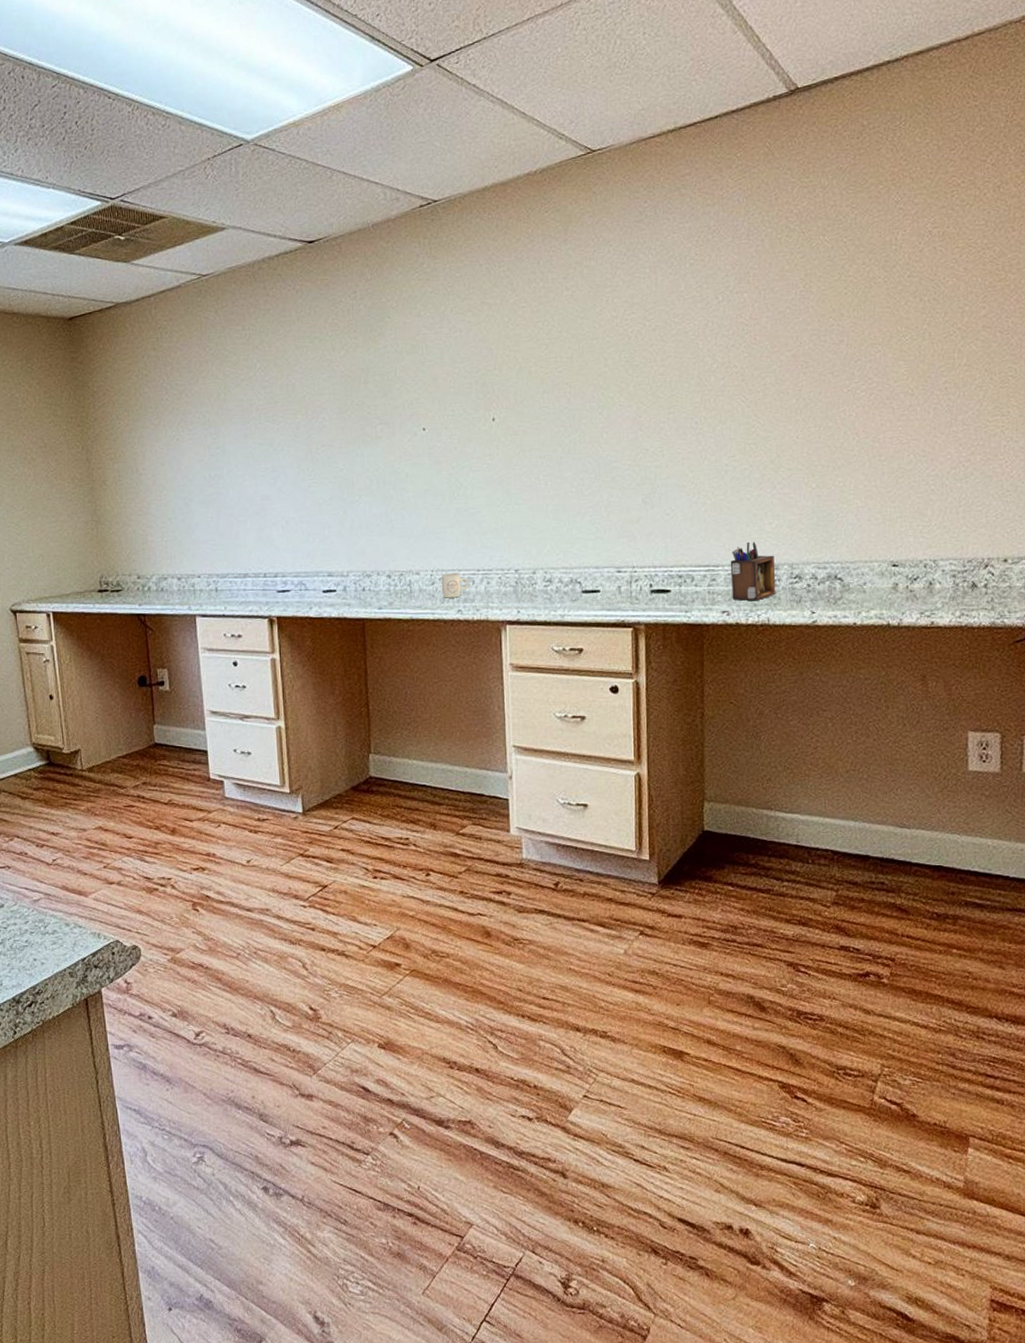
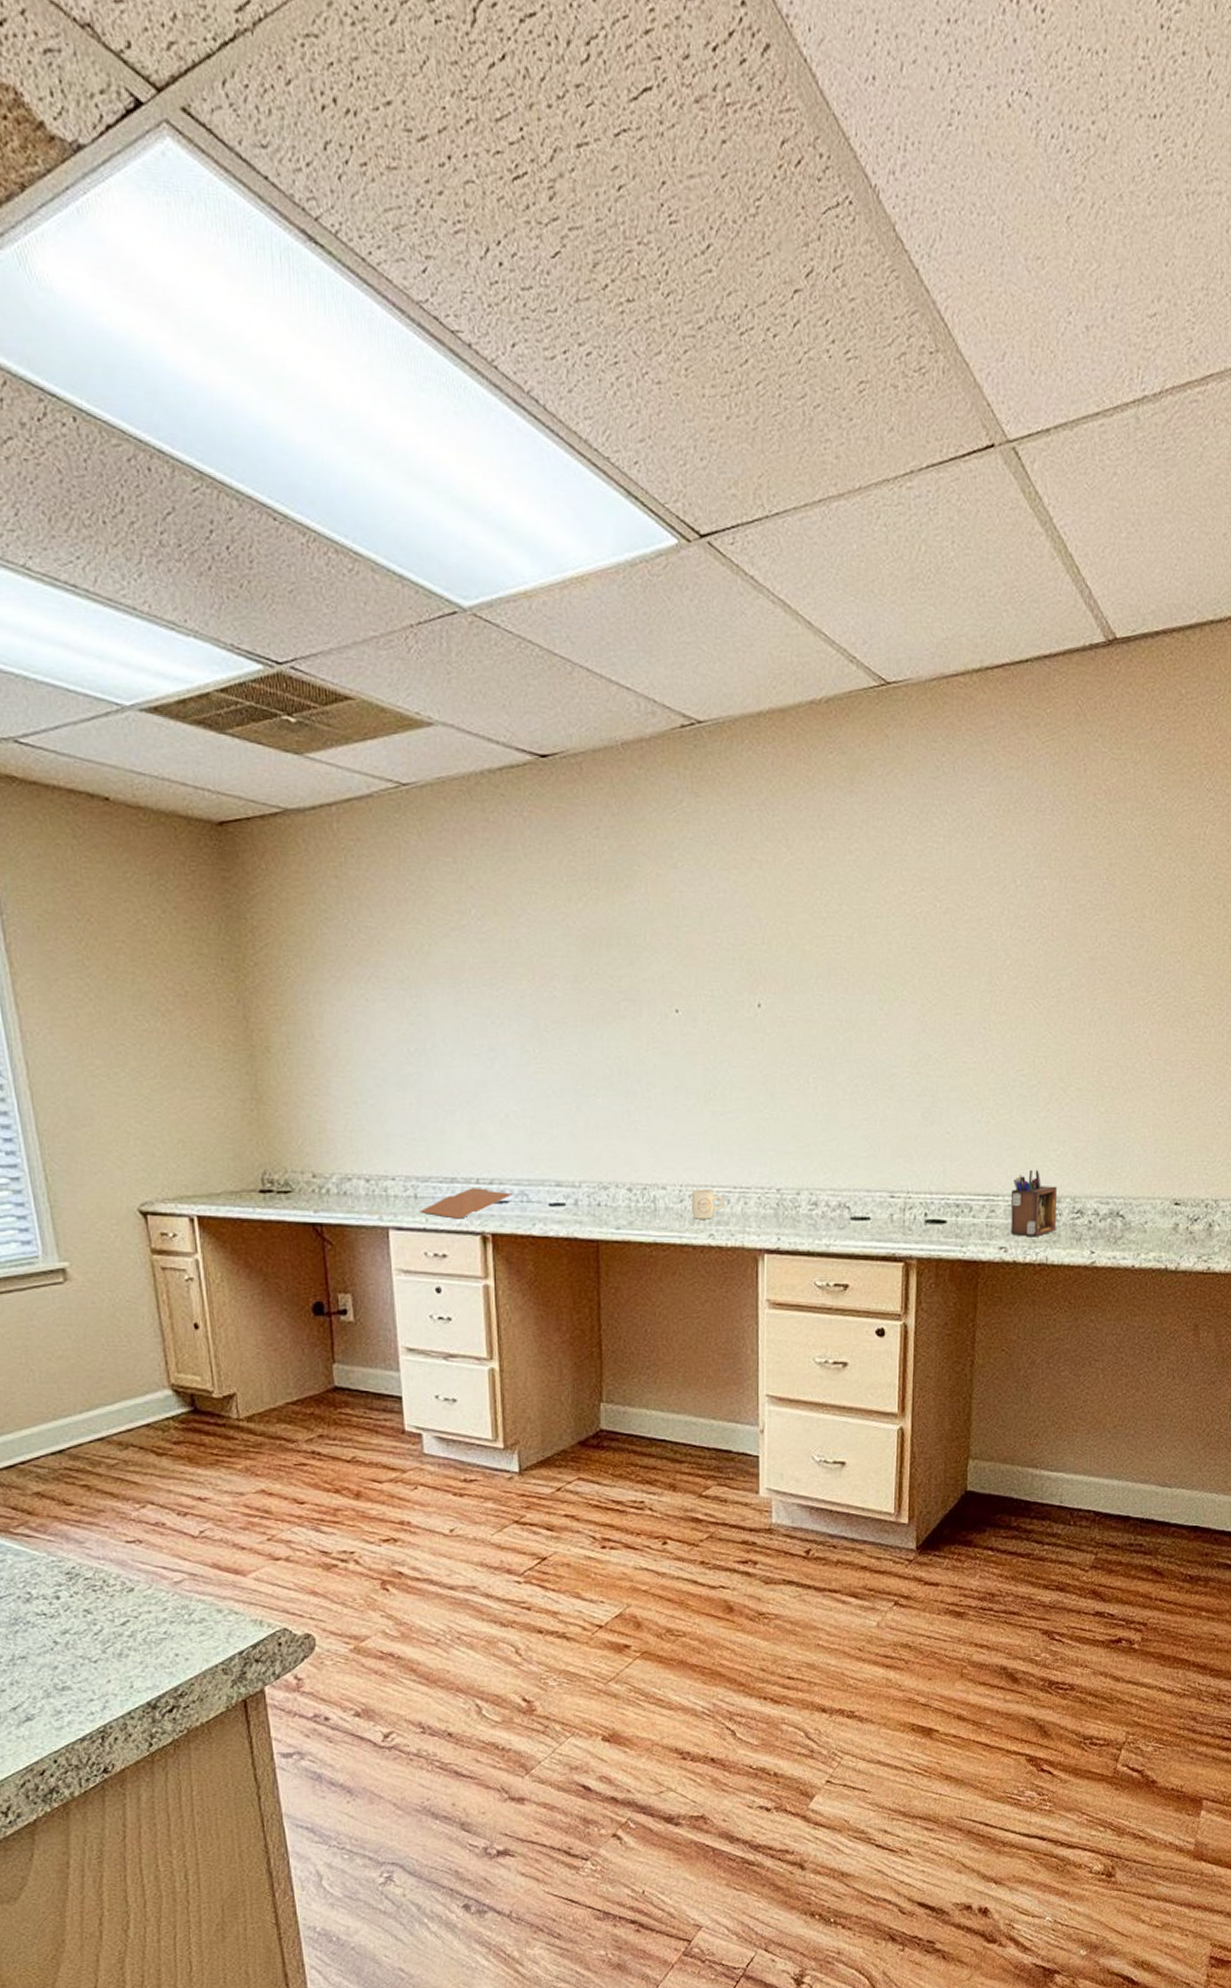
papers: none [220,580,293,606] -> present [419,1188,513,1219]

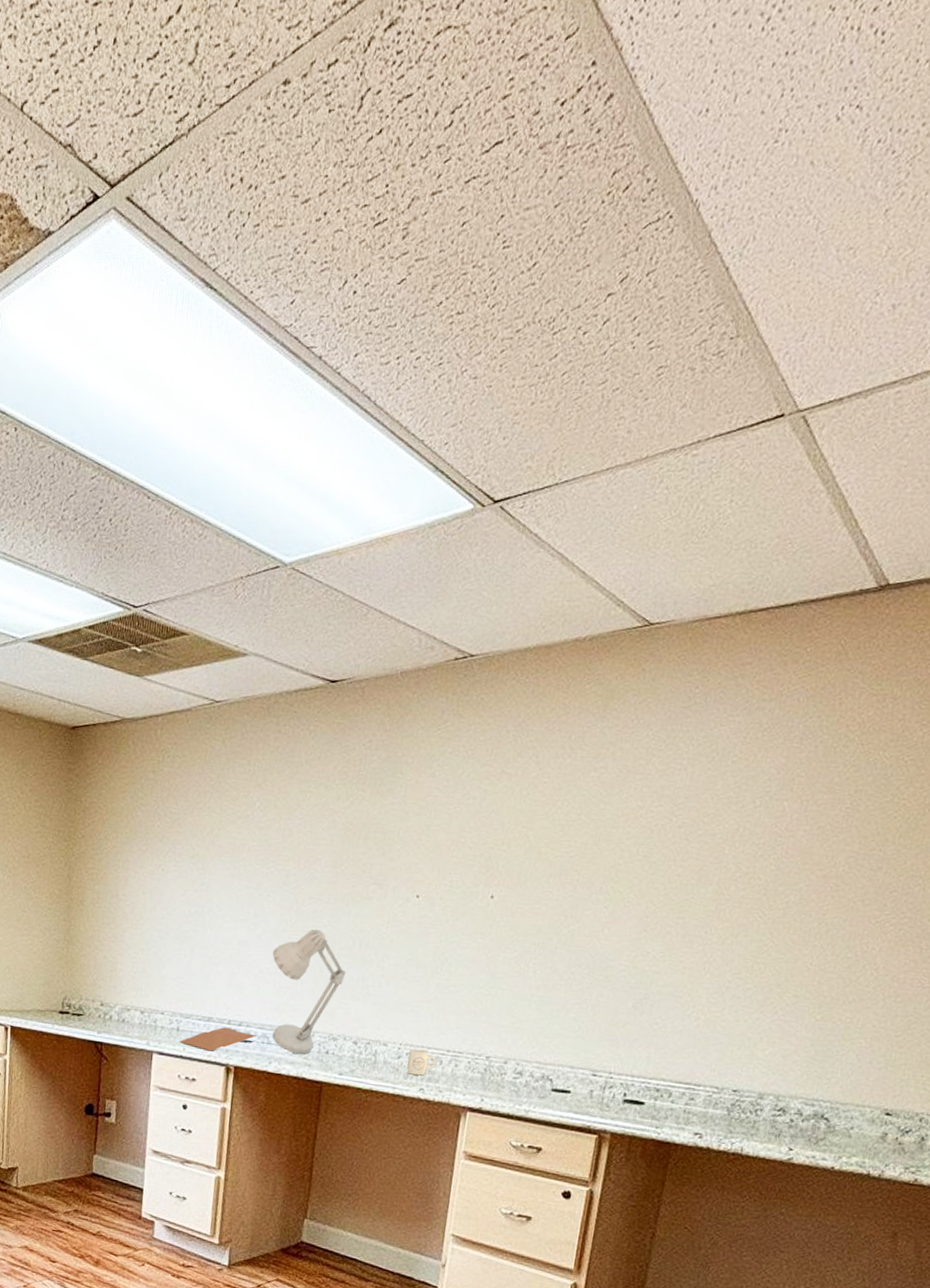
desk lamp: none [518,1059,608,1211] -> present [272,929,346,1055]
desk organizer: present [1010,1169,1057,1237] -> none [707,1065,761,1128]

